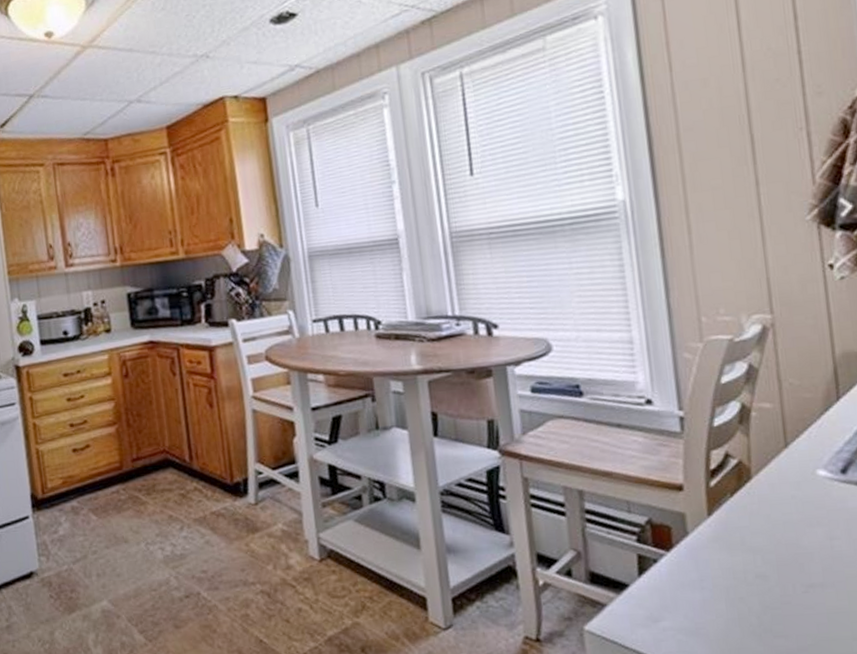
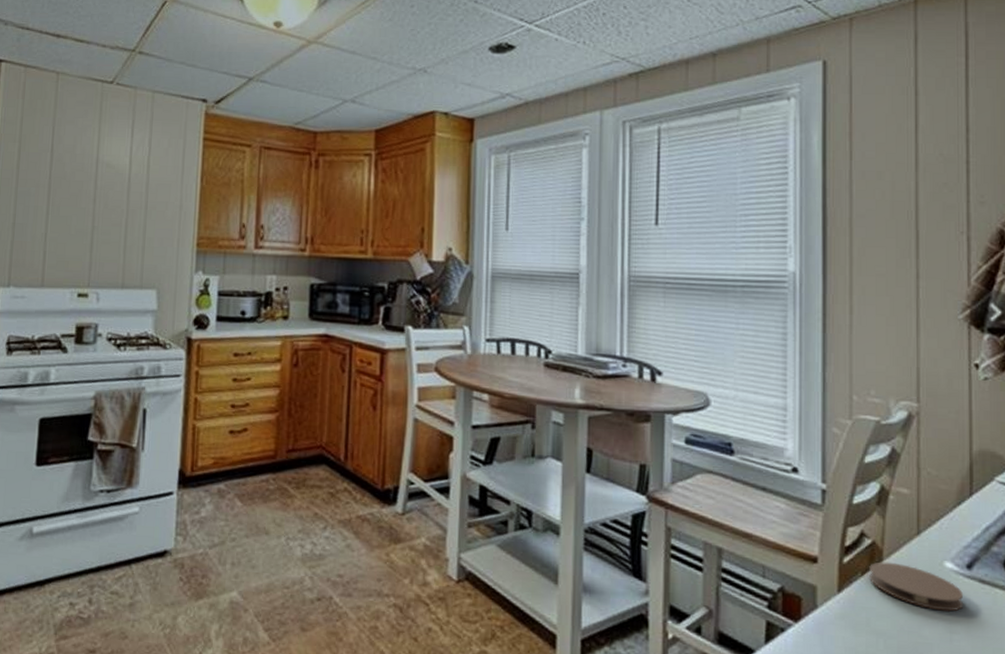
coaster: none [738,478,842,520] -> present [869,561,964,612]

